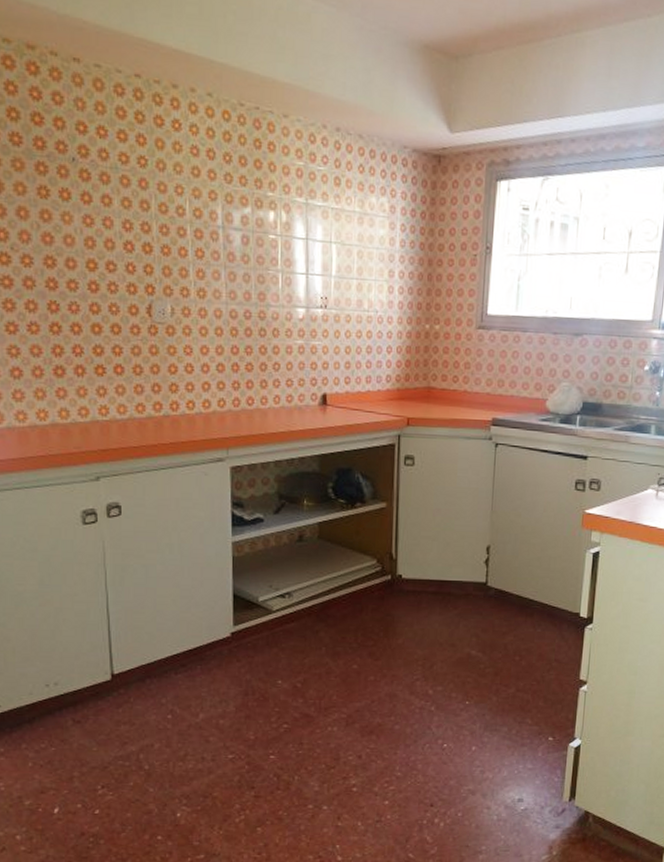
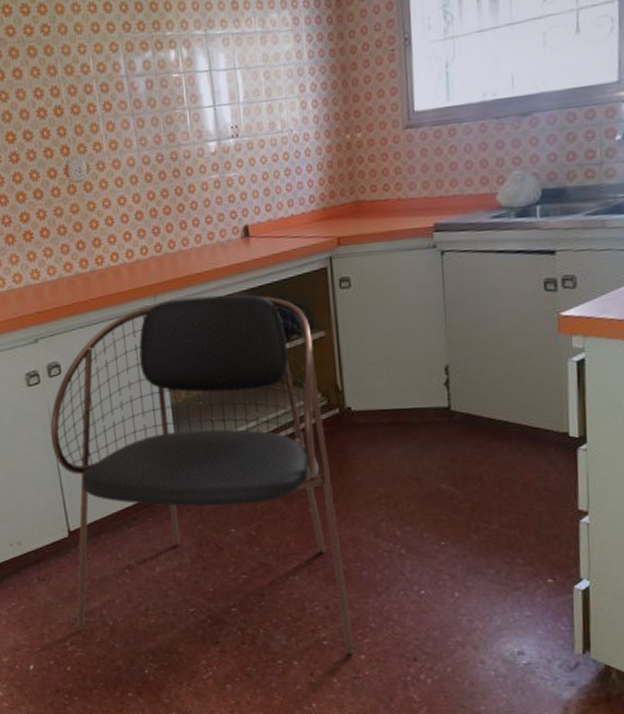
dining chair: none [102,454,380,801] -> present [50,294,354,656]

